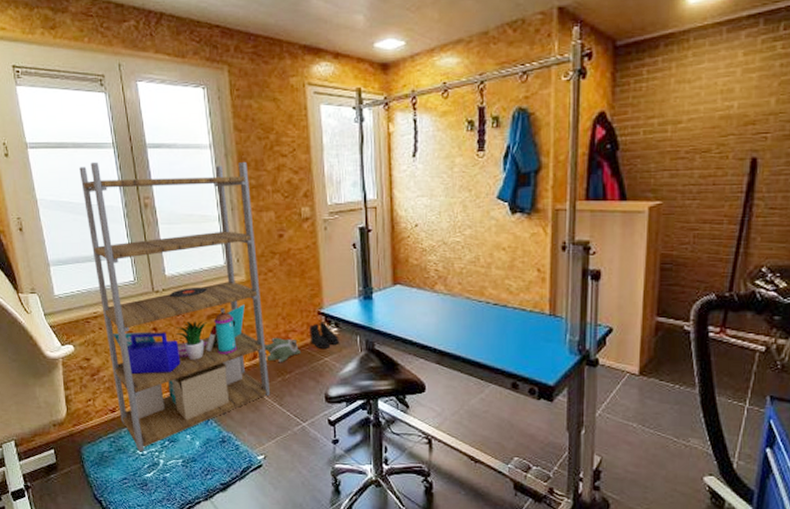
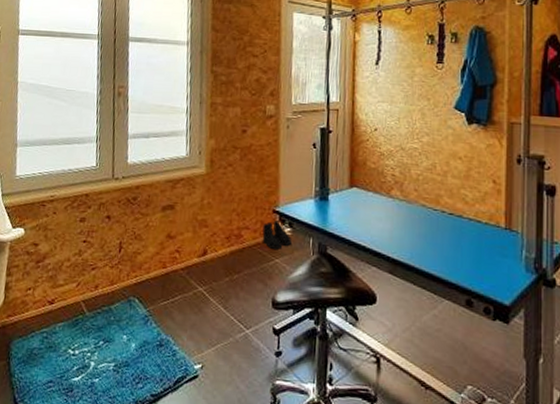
shelving unit: present [79,161,270,452] -> none [57,50,221,352]
plush toy: present [264,337,302,363] -> none [215,233,253,262]

